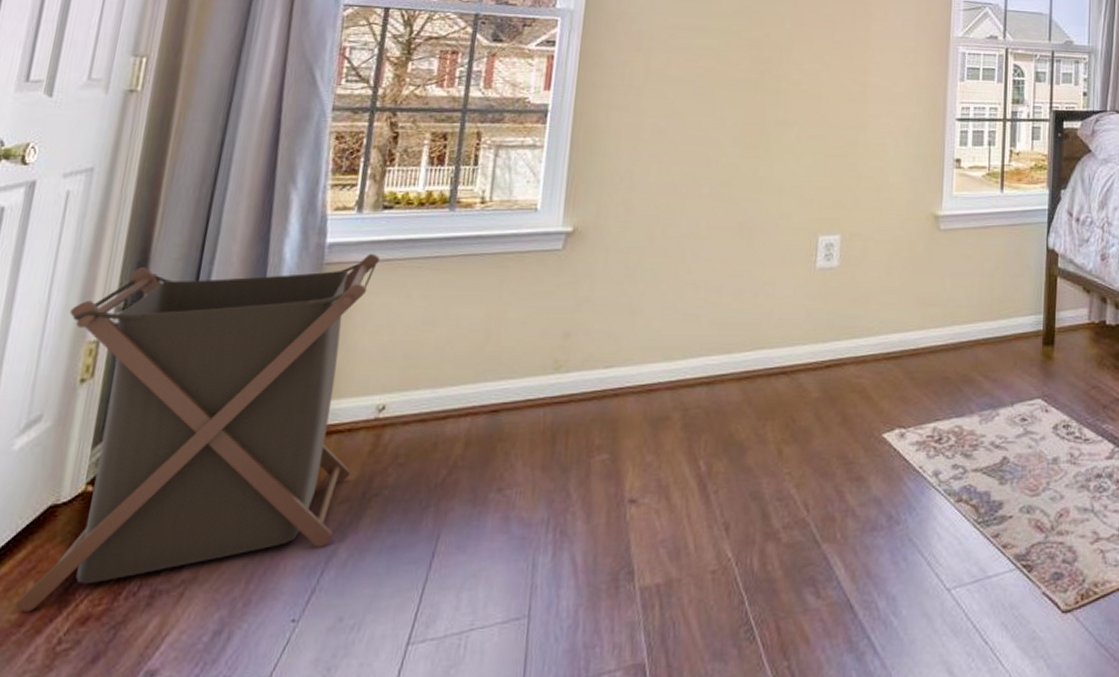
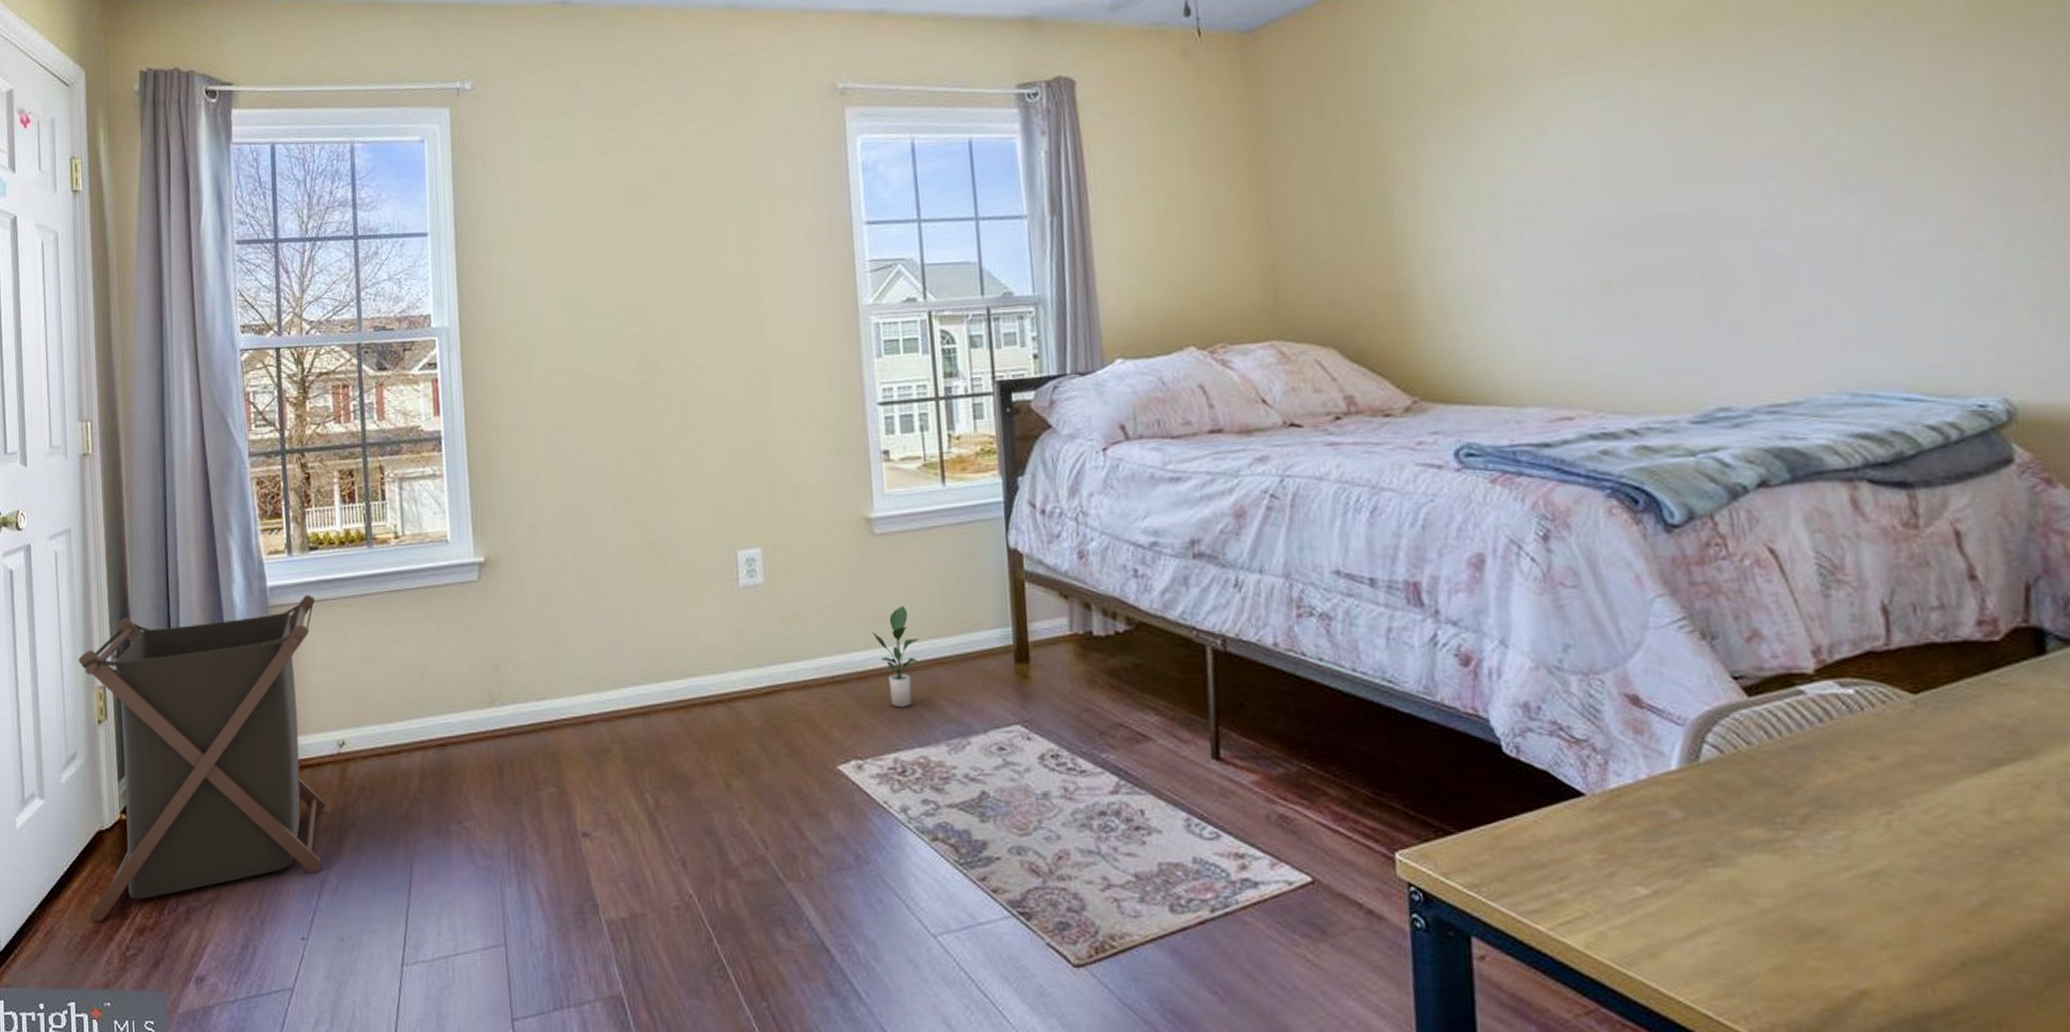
potted plant: none [927,293,967,382] -> present [871,606,919,708]

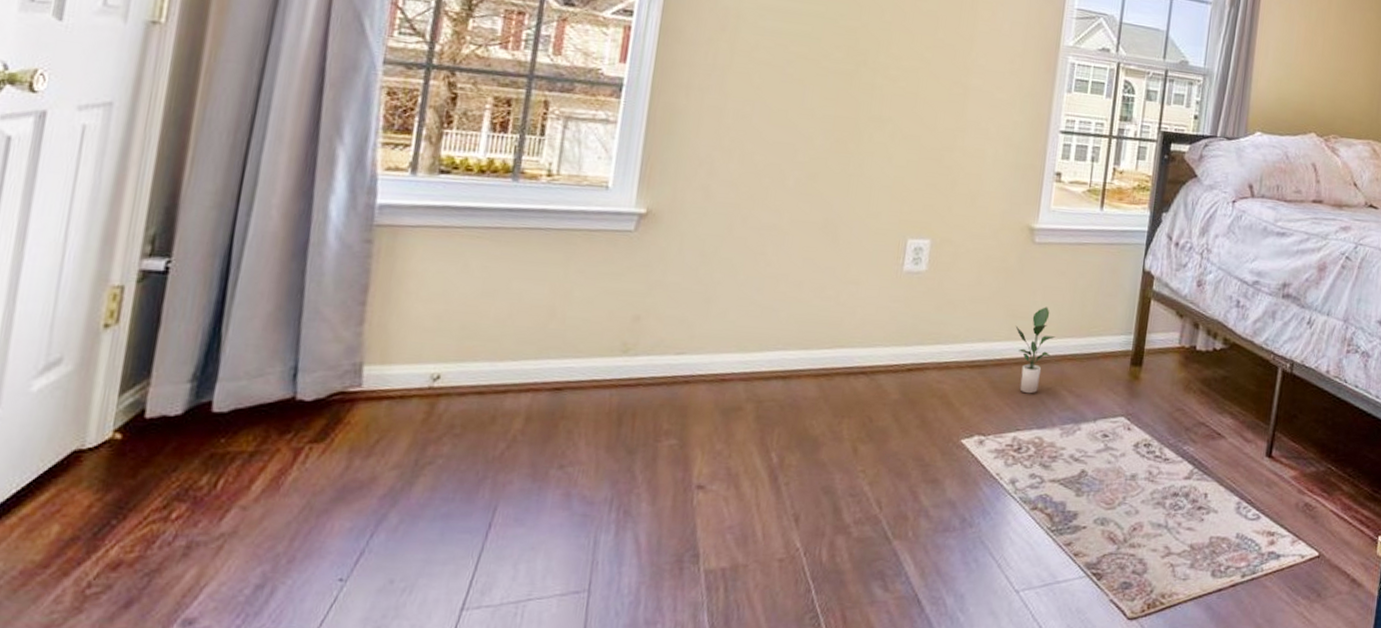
laundry basket: present [78,594,327,922] -> none [38,212,436,554]

